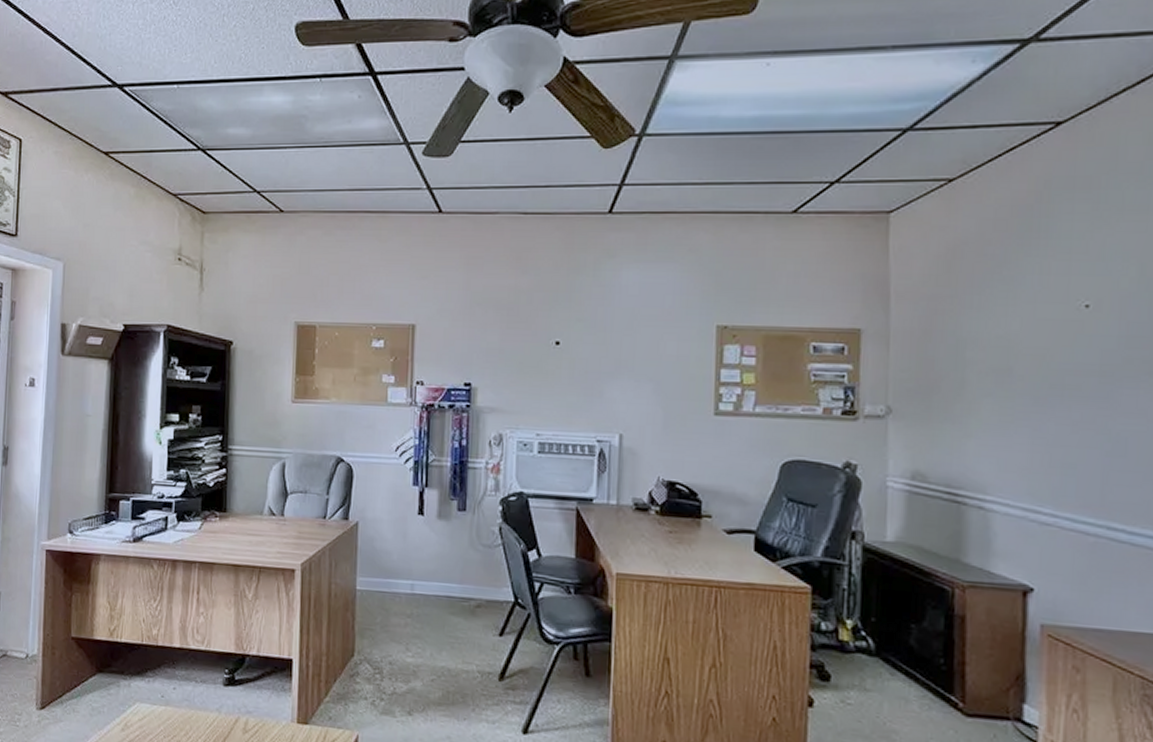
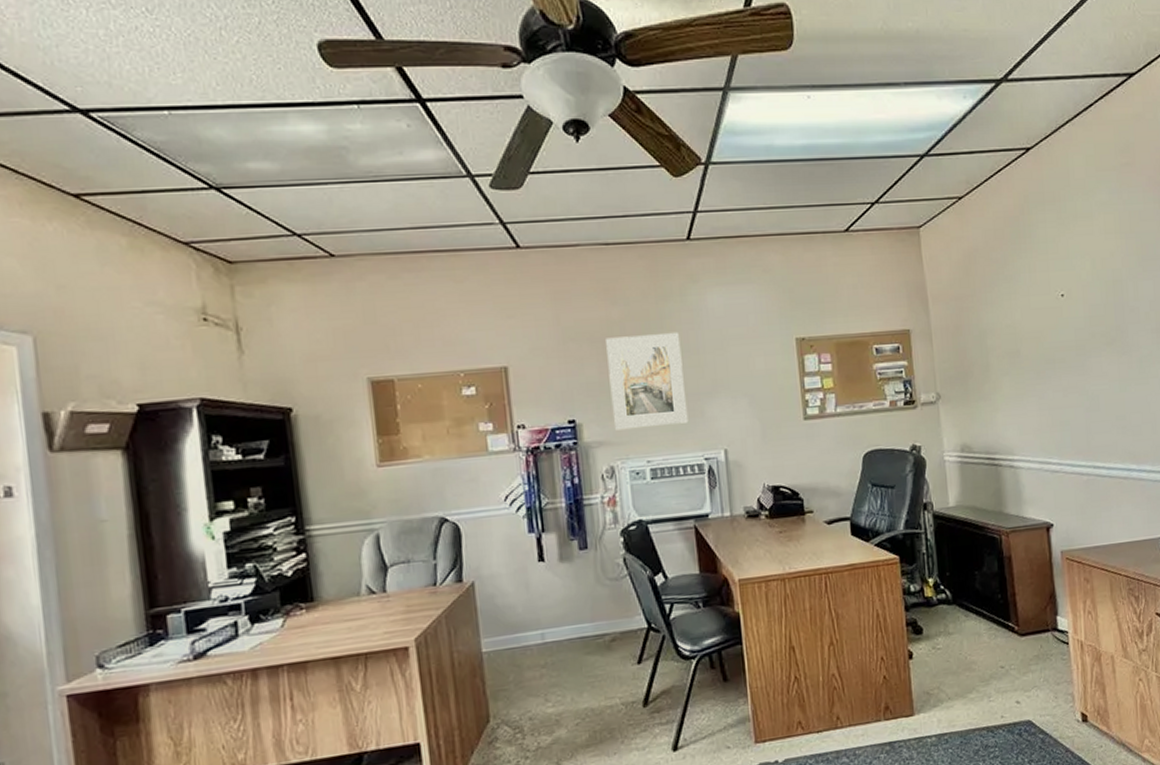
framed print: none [508,306,588,401] -> present [606,331,689,431]

